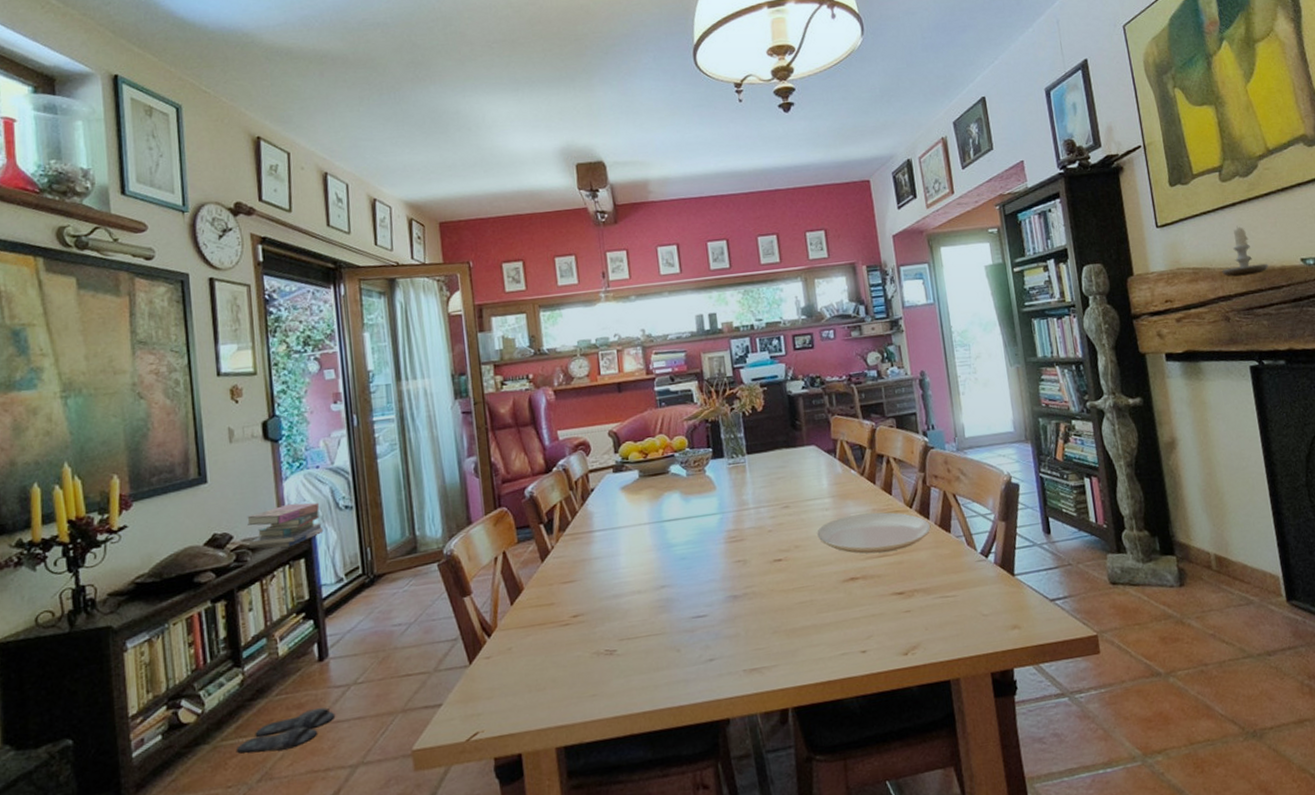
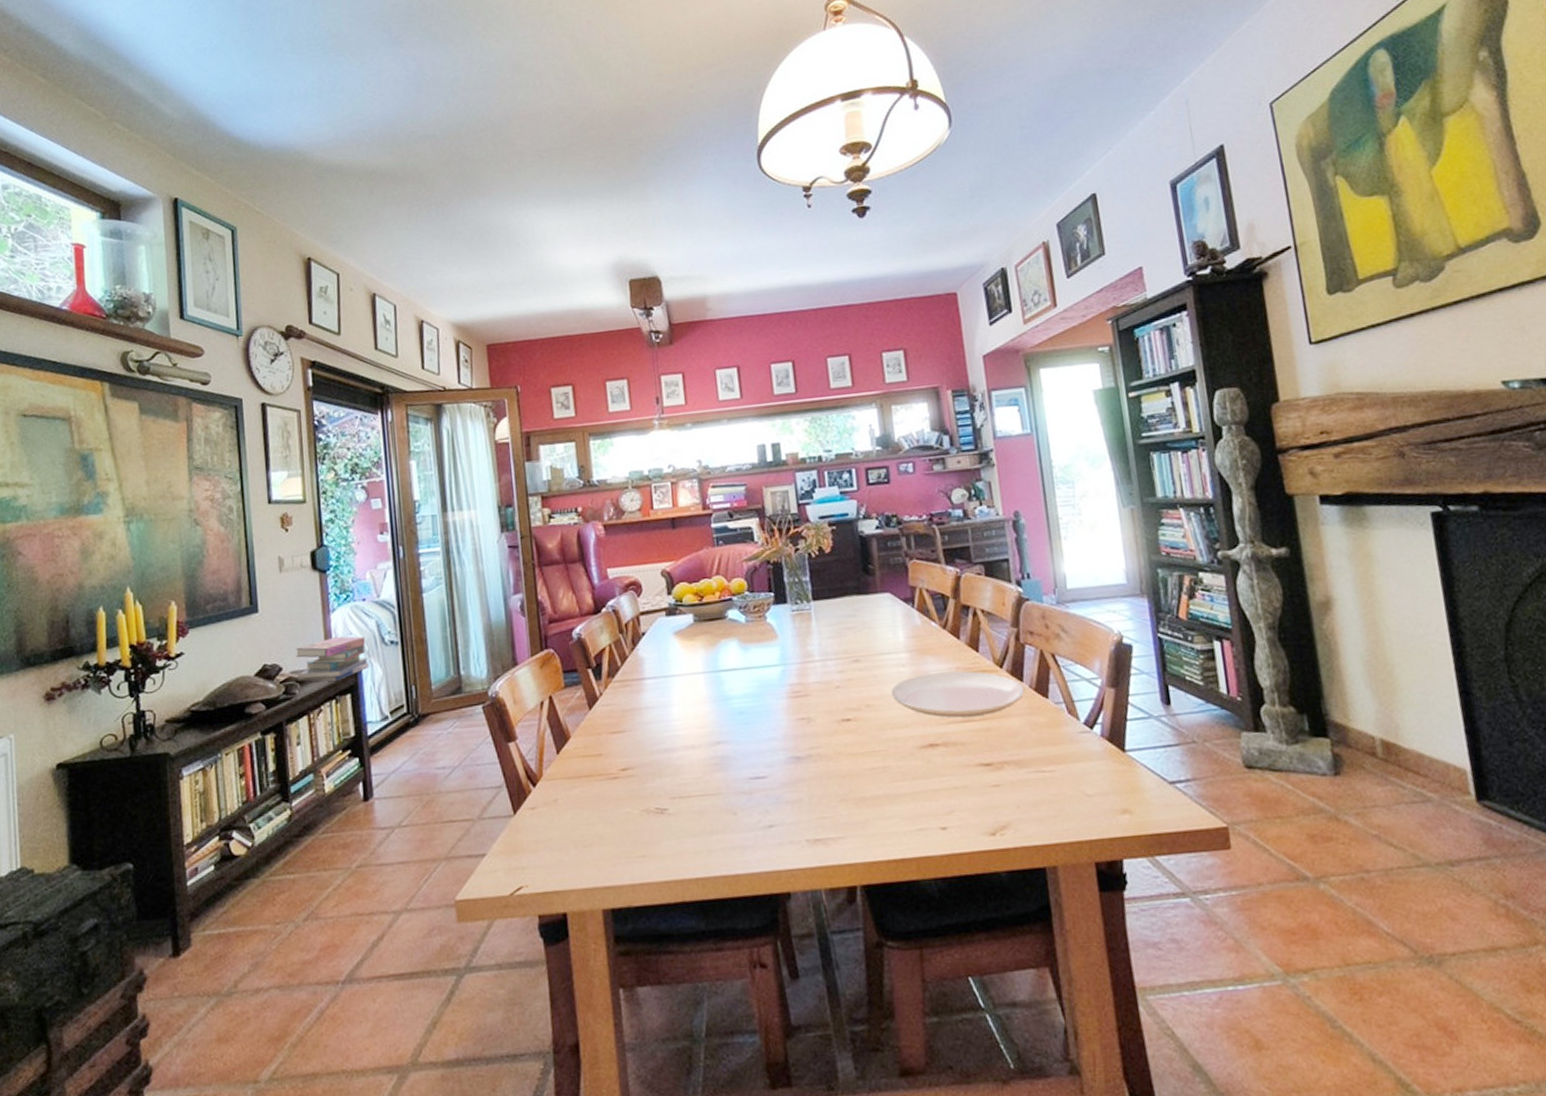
slippers: present [237,707,336,754] -> none [284,849,380,891]
candle: present [1222,225,1269,277] -> none [1395,341,1458,404]

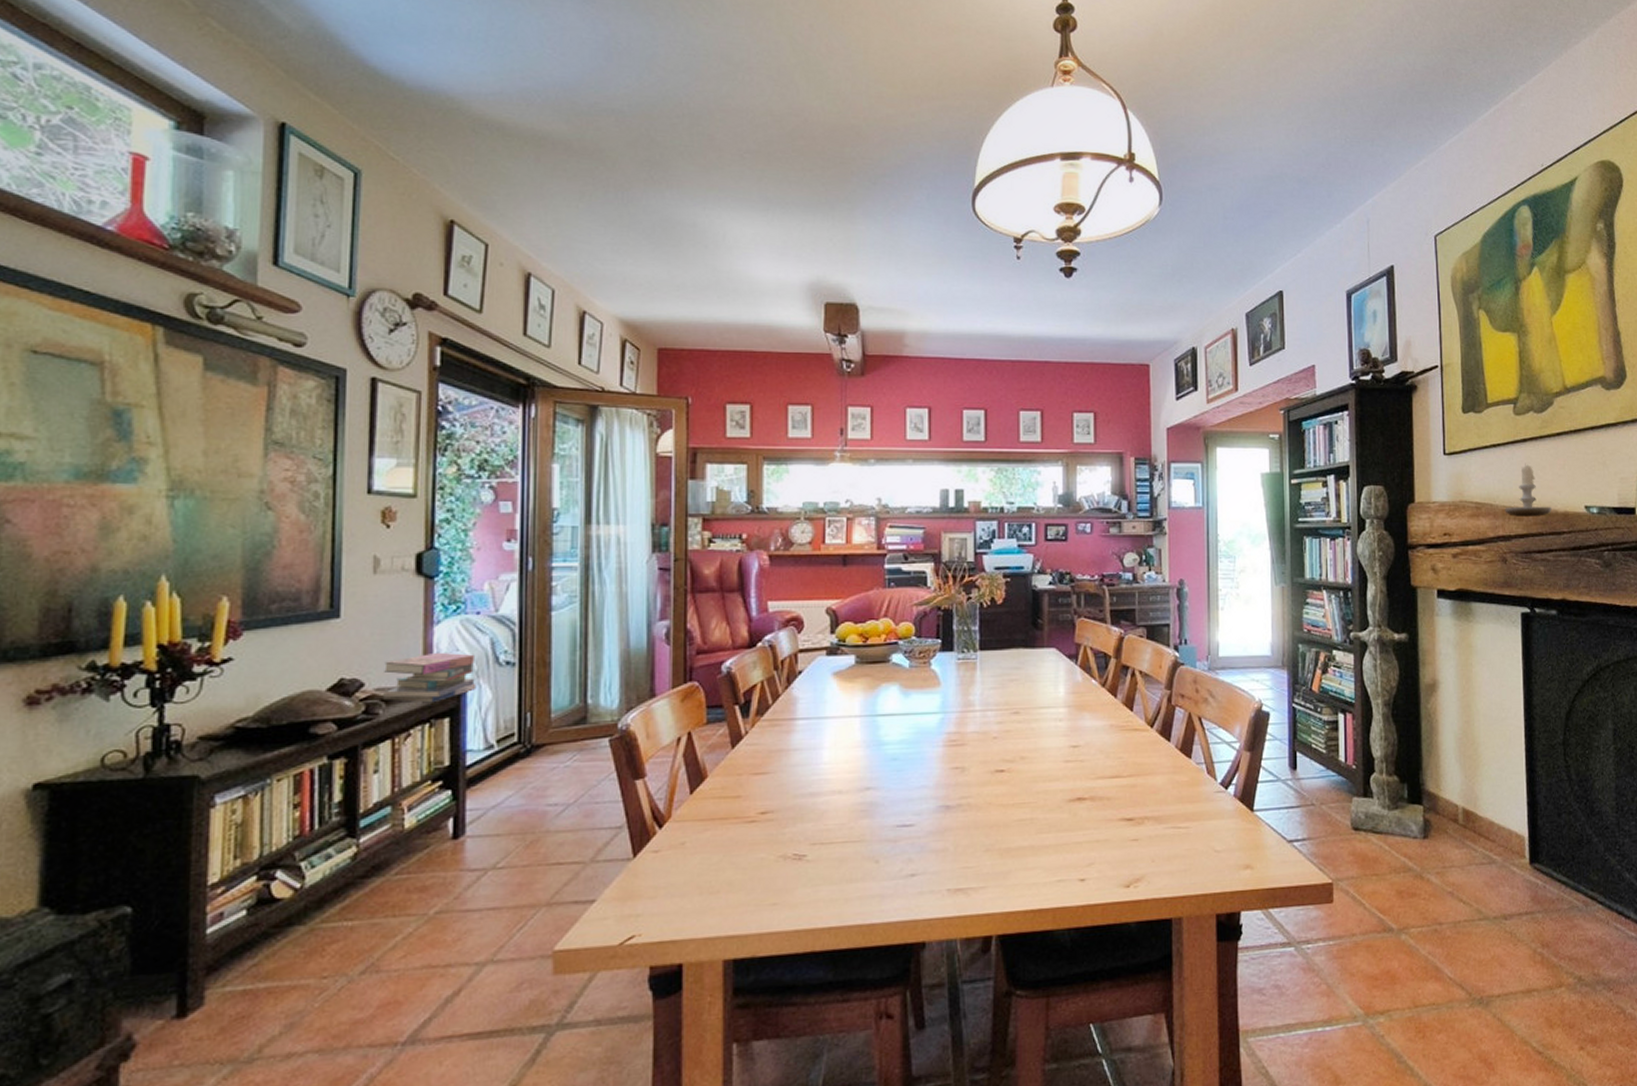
plate: present [891,671,1025,718] -> none [1046,728,1171,773]
candle: none [1395,341,1458,404] -> present [1504,463,1552,517]

